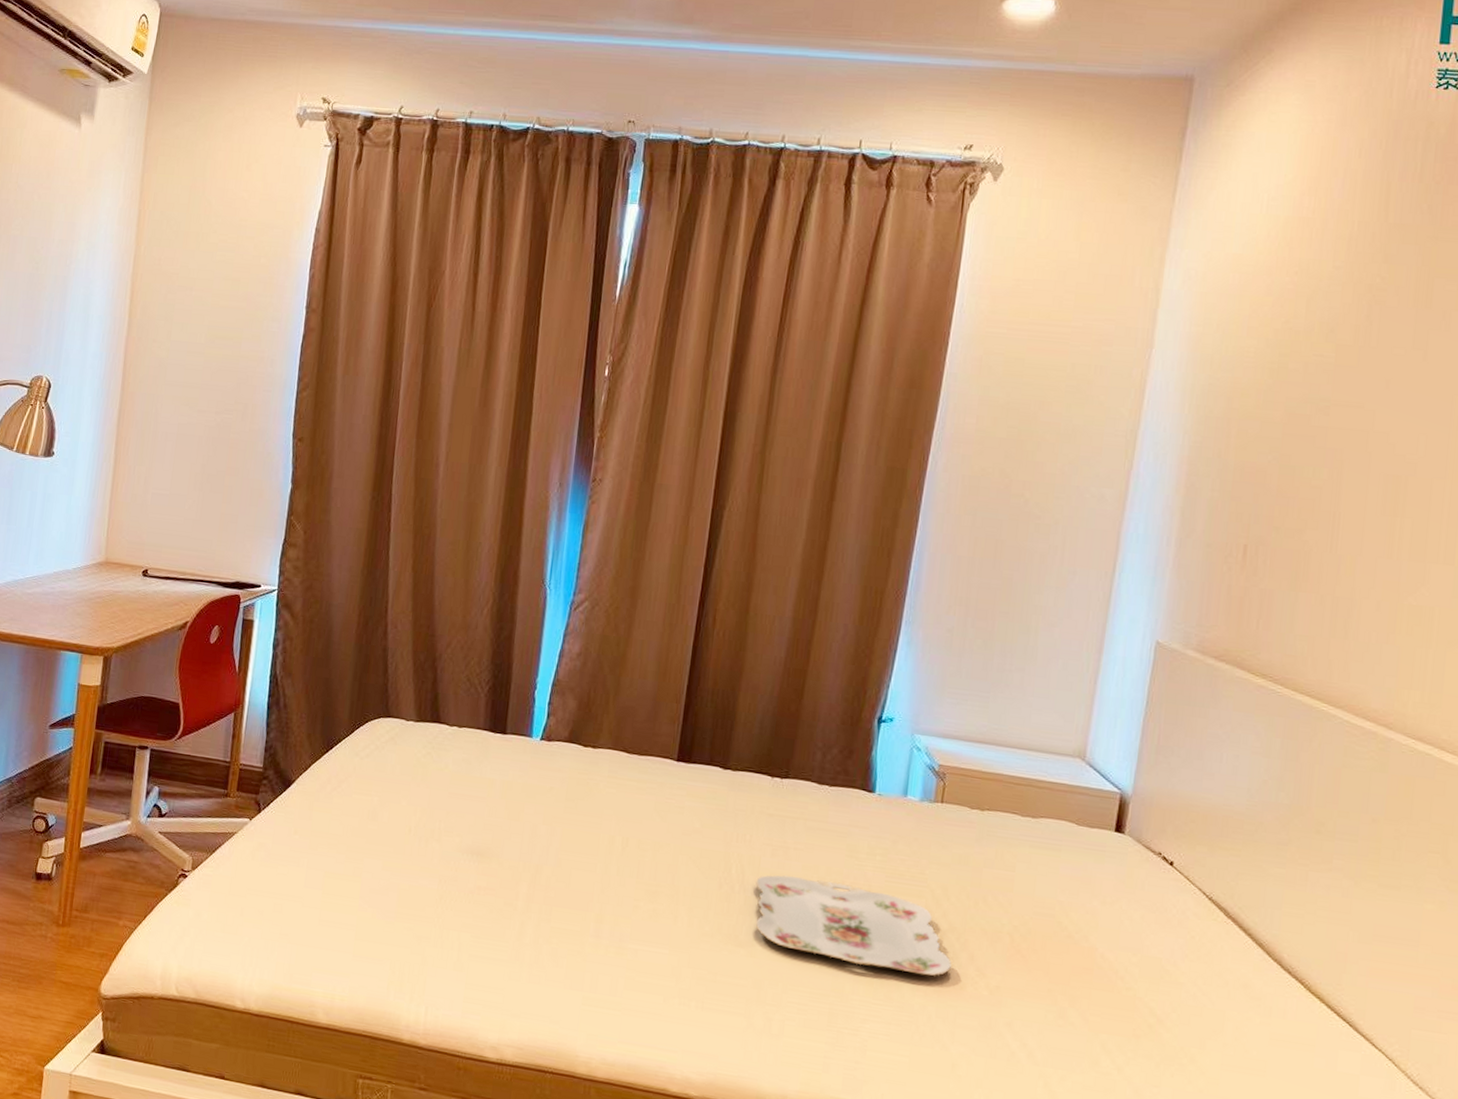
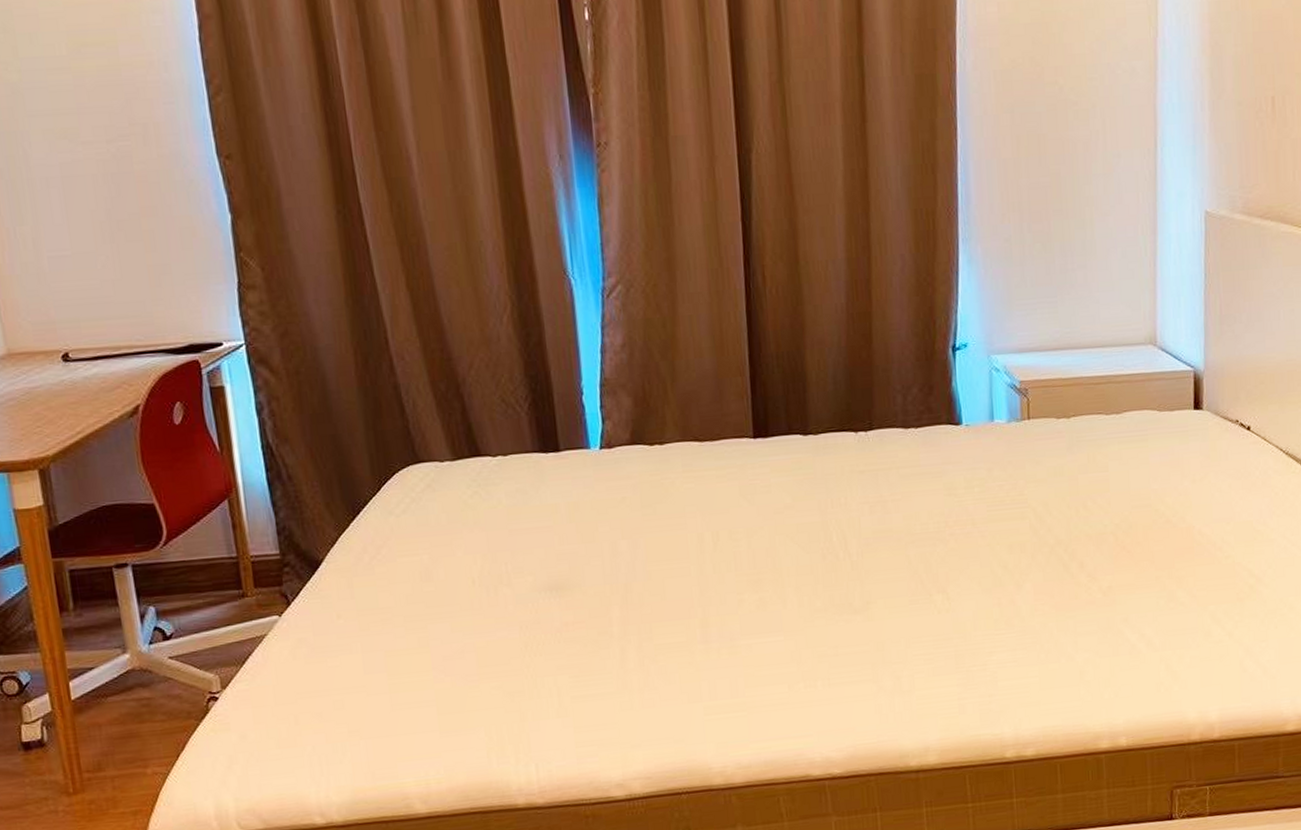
serving tray: present [755,875,952,976] -> none [859,523,1065,603]

